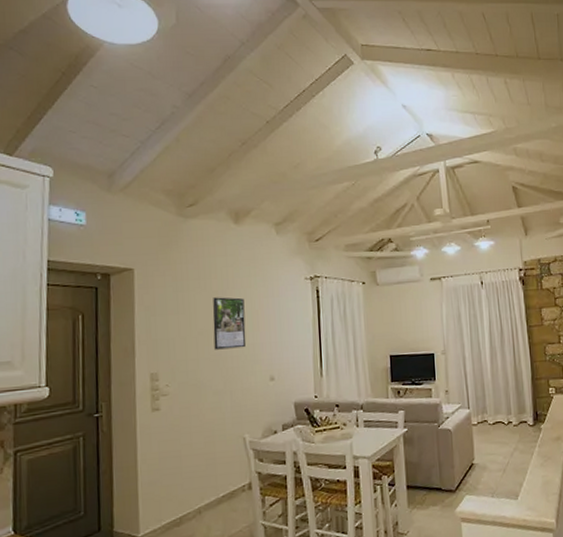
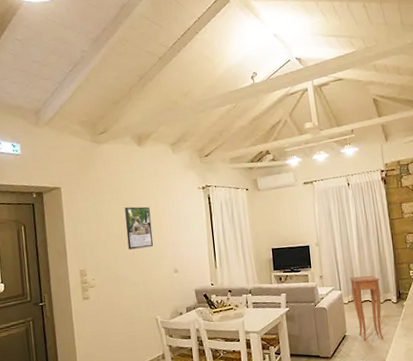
side table: none [480,392,517,471] -> present [350,275,384,341]

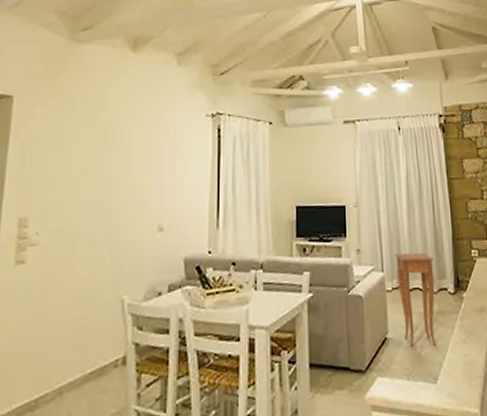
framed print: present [124,206,154,250] -> none [97,132,136,193]

